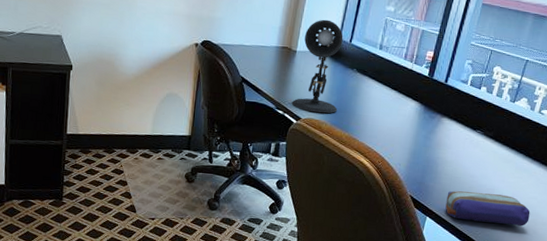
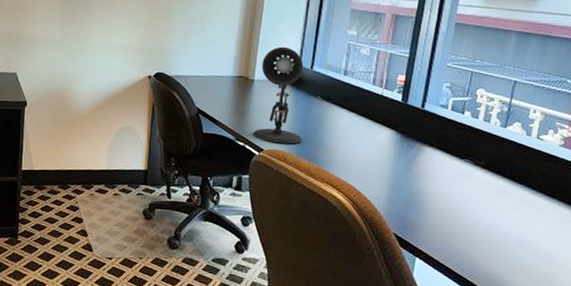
pencil case: present [445,190,530,226] -> none [437,227,542,269]

